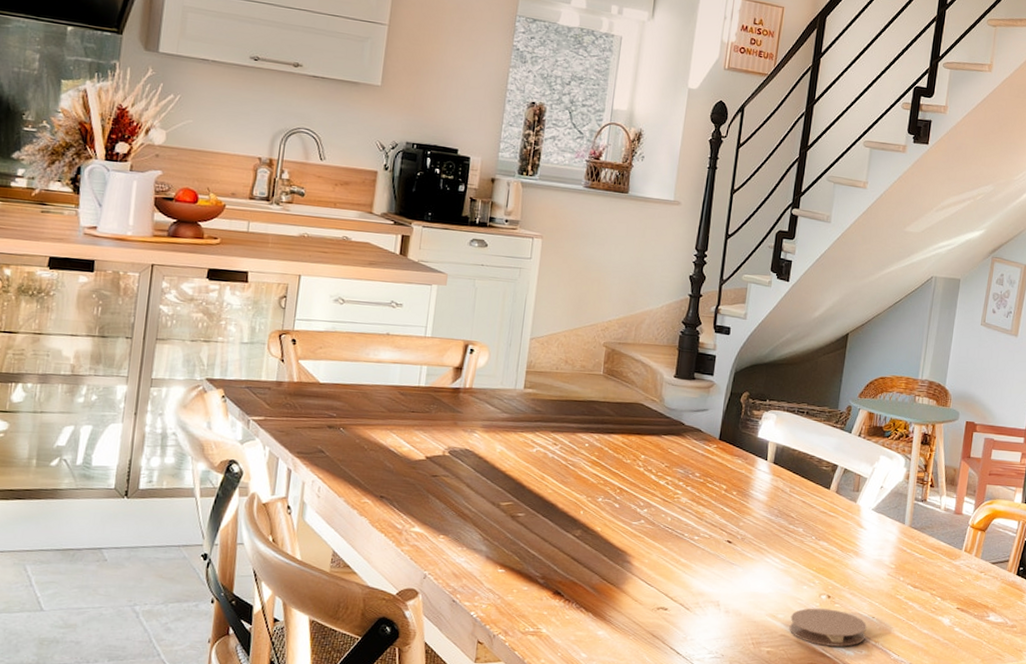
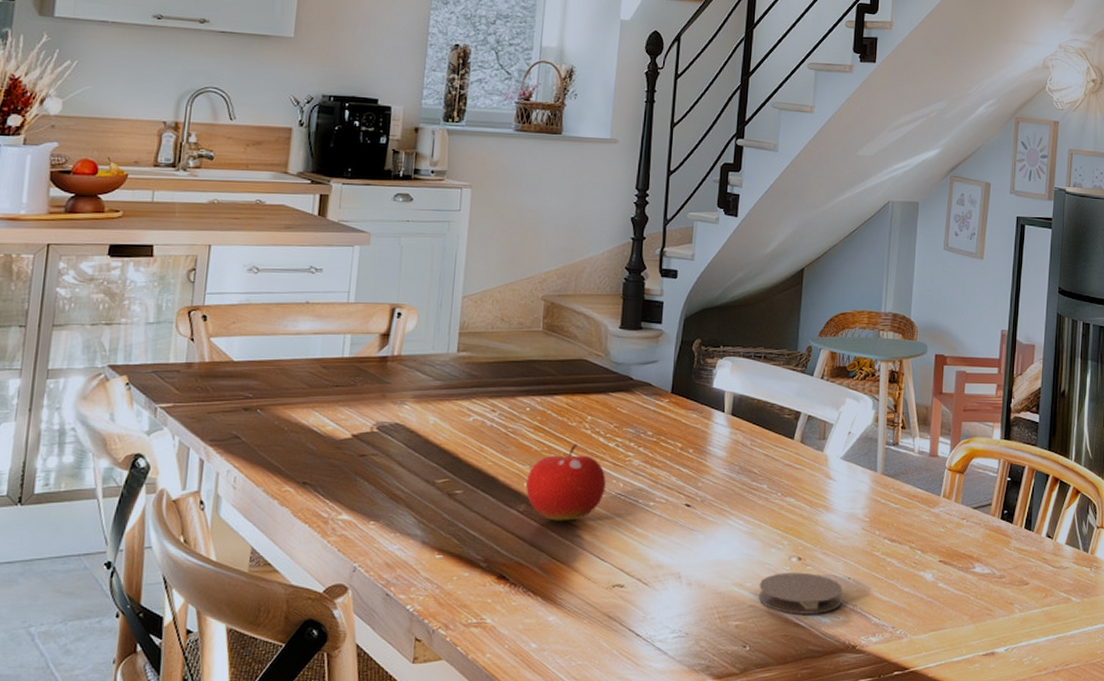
fruit: none [582,478,656,548] -> present [526,443,606,521]

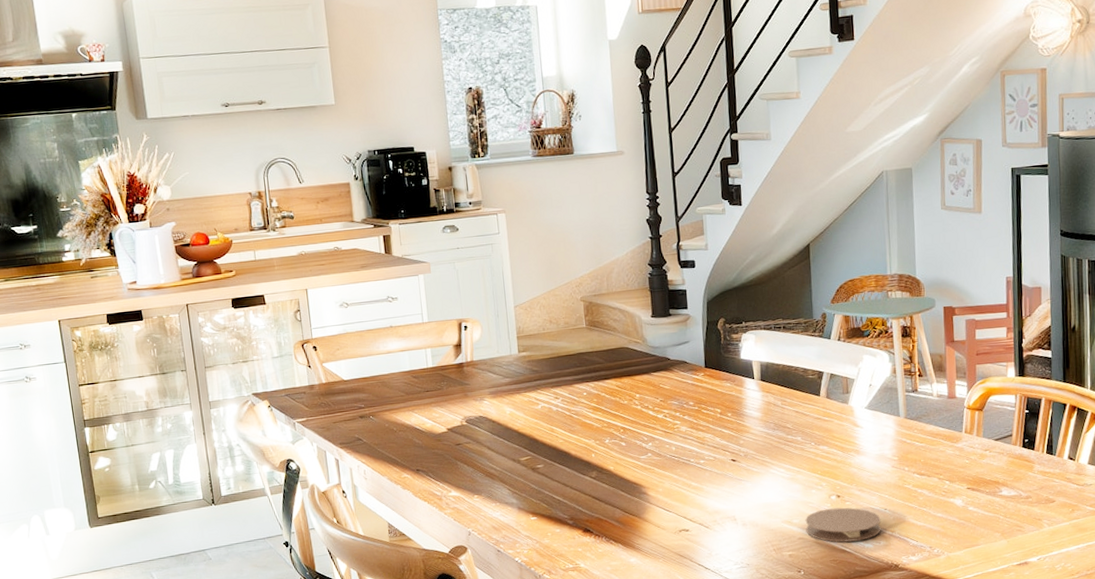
fruit: present [526,443,606,521] -> none [594,418,661,483]

